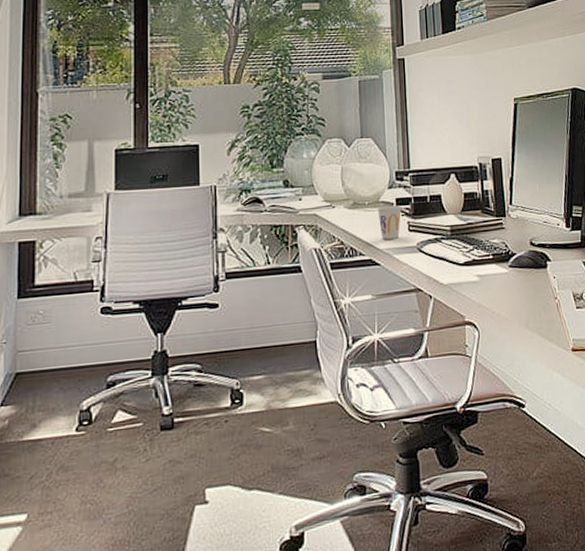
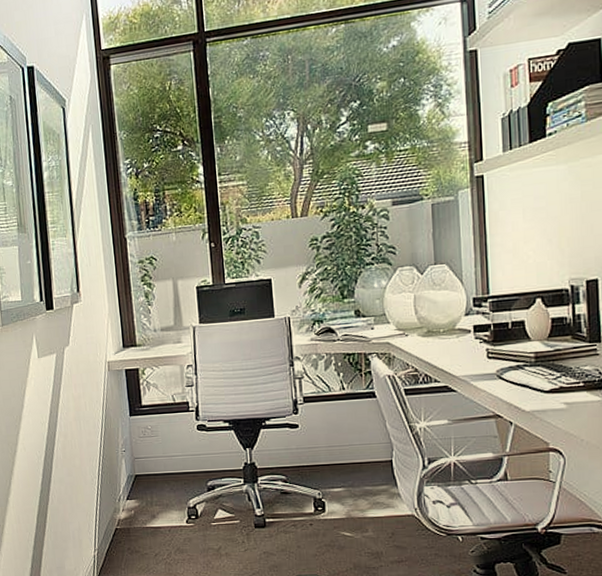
cup: present [377,205,401,240] -> none [453,332,479,367]

